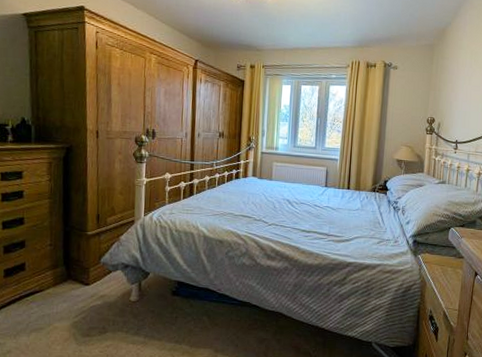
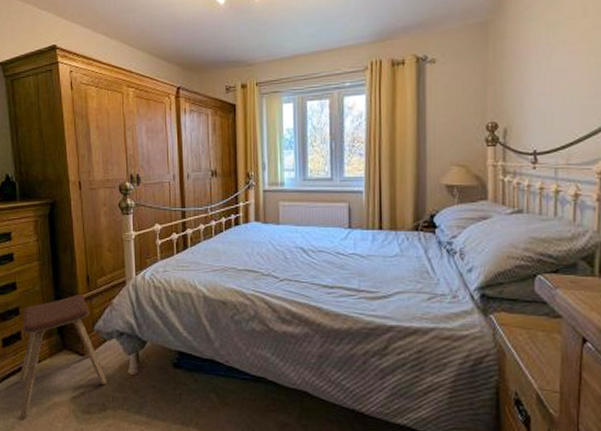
music stool: none [17,230,110,344] -> present [19,293,108,420]

